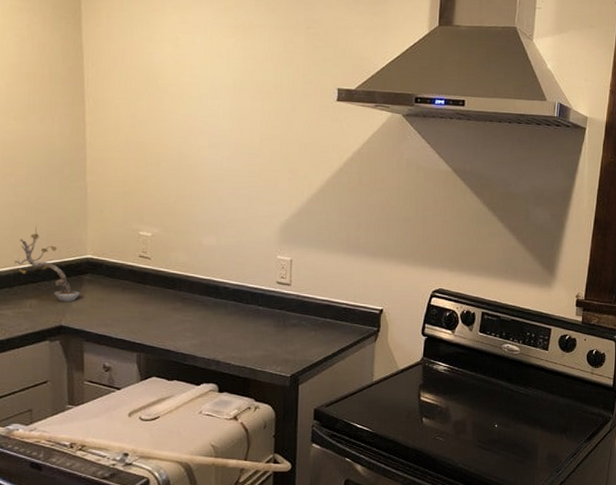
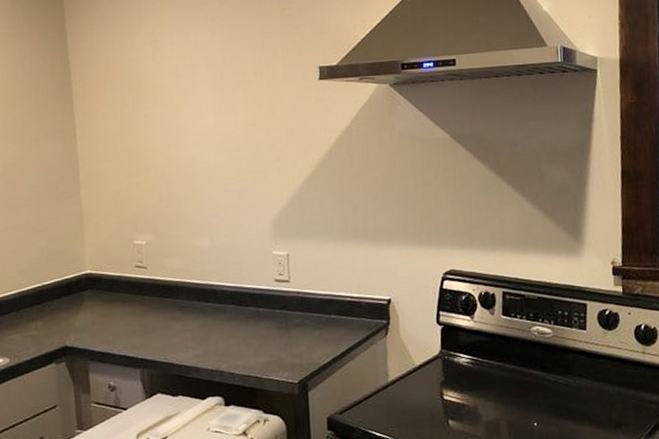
plant: present [15,225,81,302] -> none [20,245,83,322]

